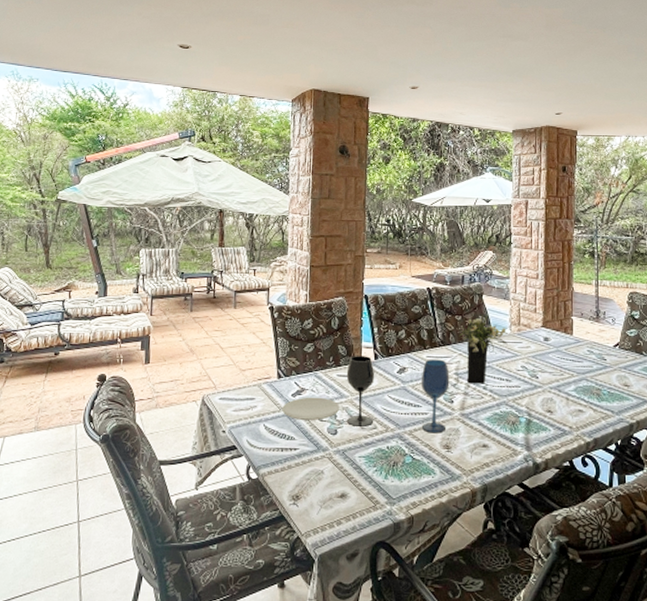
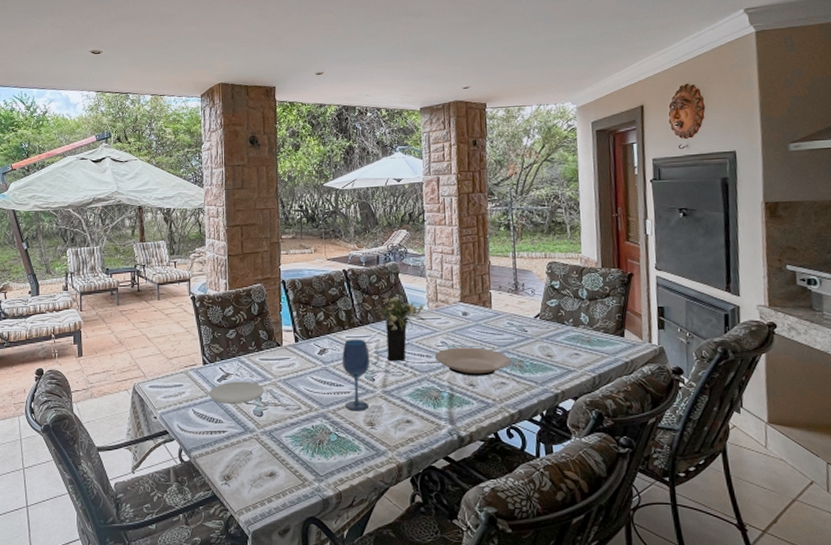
wineglass: present [346,356,375,427] -> none [268,339,298,408]
plate: none [514,373,589,403] -> present [434,347,511,376]

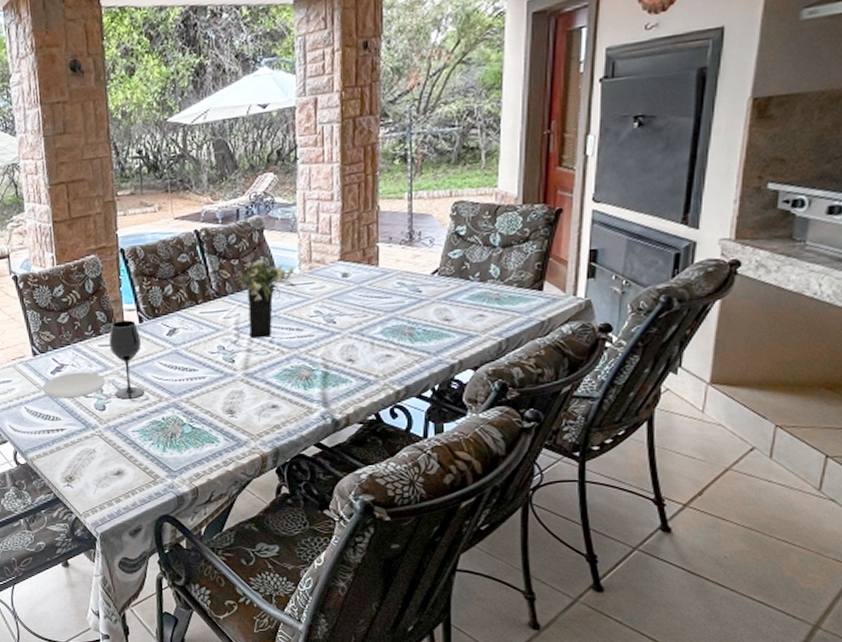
wineglass: none [268,339,298,408] -> present [108,320,145,400]
wineglass: present [342,339,370,411] -> none [195,314,229,399]
plate: present [434,347,511,376] -> none [306,315,400,350]

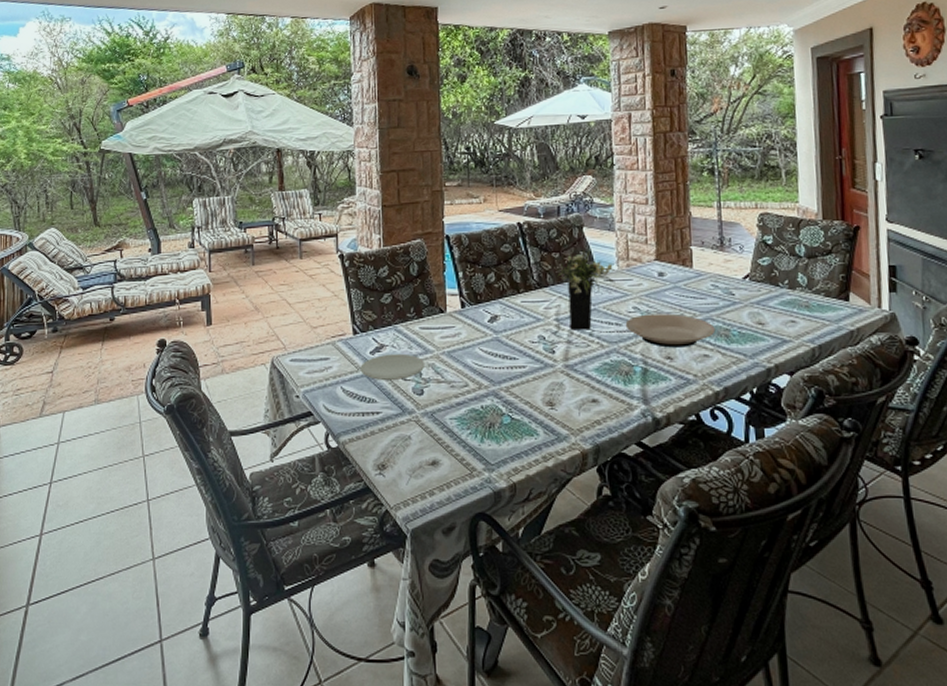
wineglass: present [108,320,145,400] -> none [430,304,465,385]
plate: none [306,315,400,350] -> present [625,313,716,348]

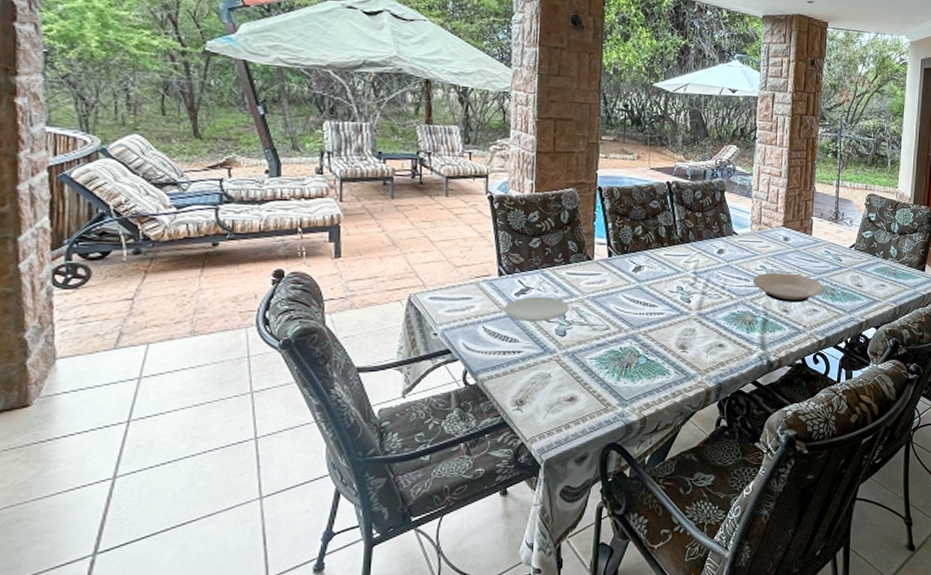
flower arrangement: present [555,250,616,331] -> none [697,212,748,284]

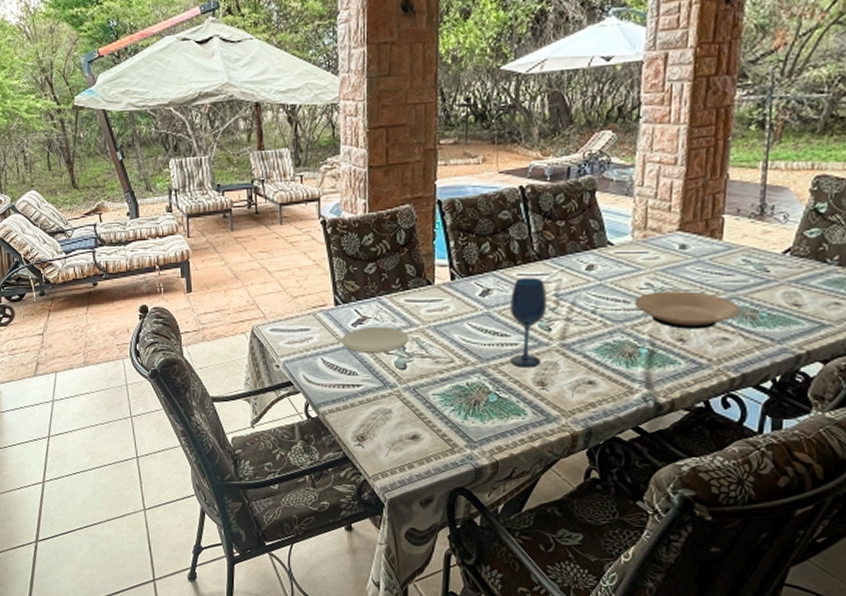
wineglass: none [656,257,688,334] -> present [509,277,547,368]

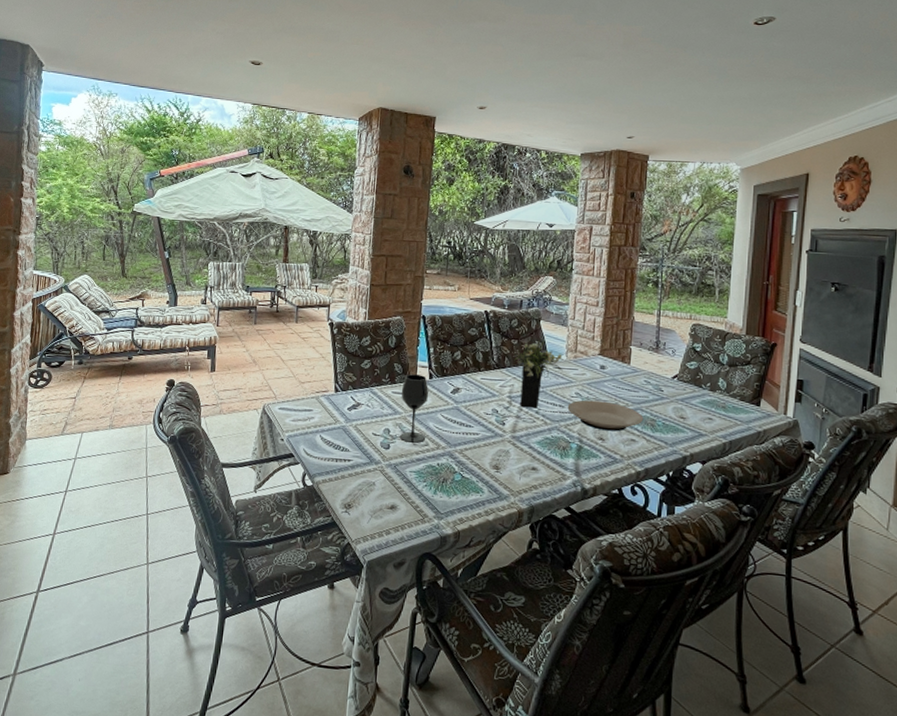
plate: present [341,326,410,353] -> none [338,411,394,434]
wineglass: none [416,276,452,360] -> present [399,374,429,443]
wineglass: present [509,277,547,368] -> none [472,381,503,454]
flower arrangement: none [559,218,628,307] -> present [513,340,564,409]

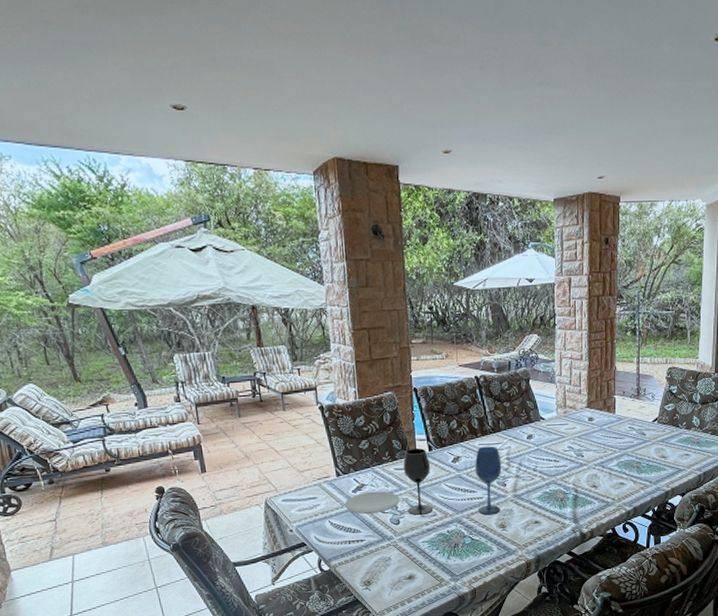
plate: none [338,411,394,434] -> present [344,491,400,514]
wineglass: none [472,381,503,454] -> present [475,446,502,515]
flower arrangement: present [513,340,564,409] -> none [507,399,555,467]
plate: present [567,400,644,432] -> none [562,451,630,478]

